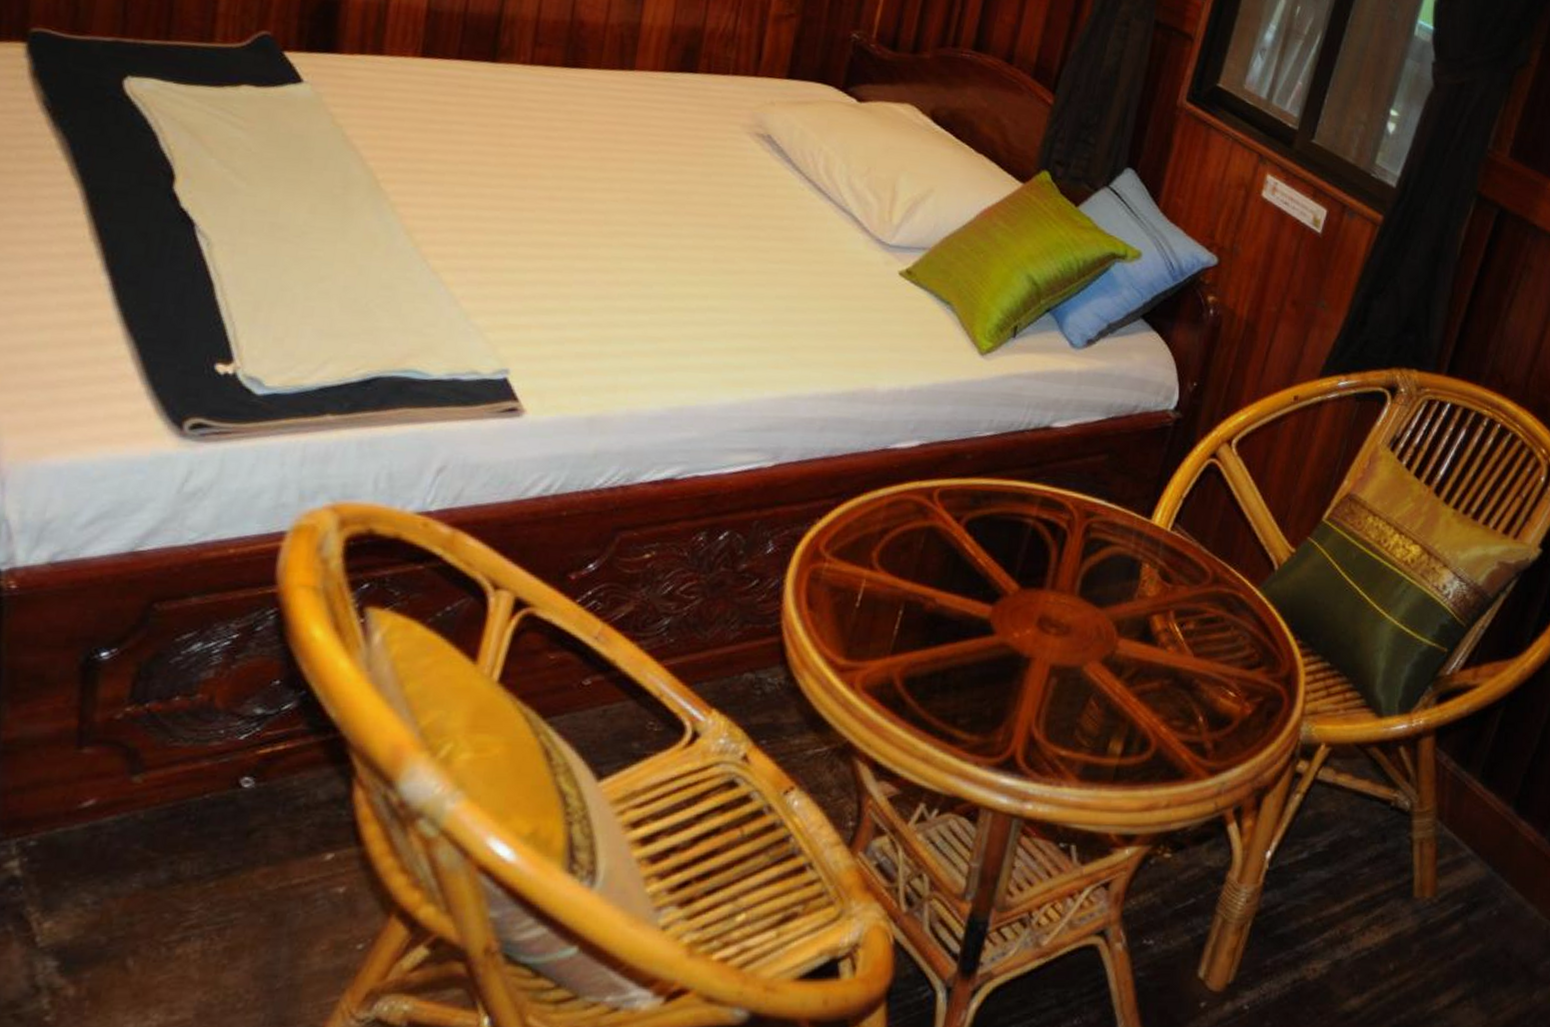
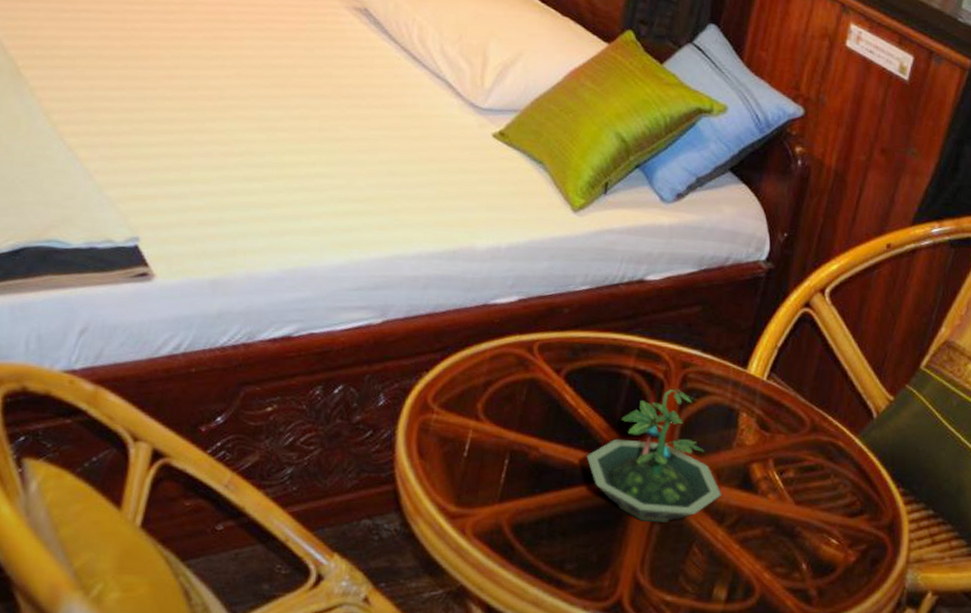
terrarium: none [984,537,1121,675] -> present [586,387,722,522]

